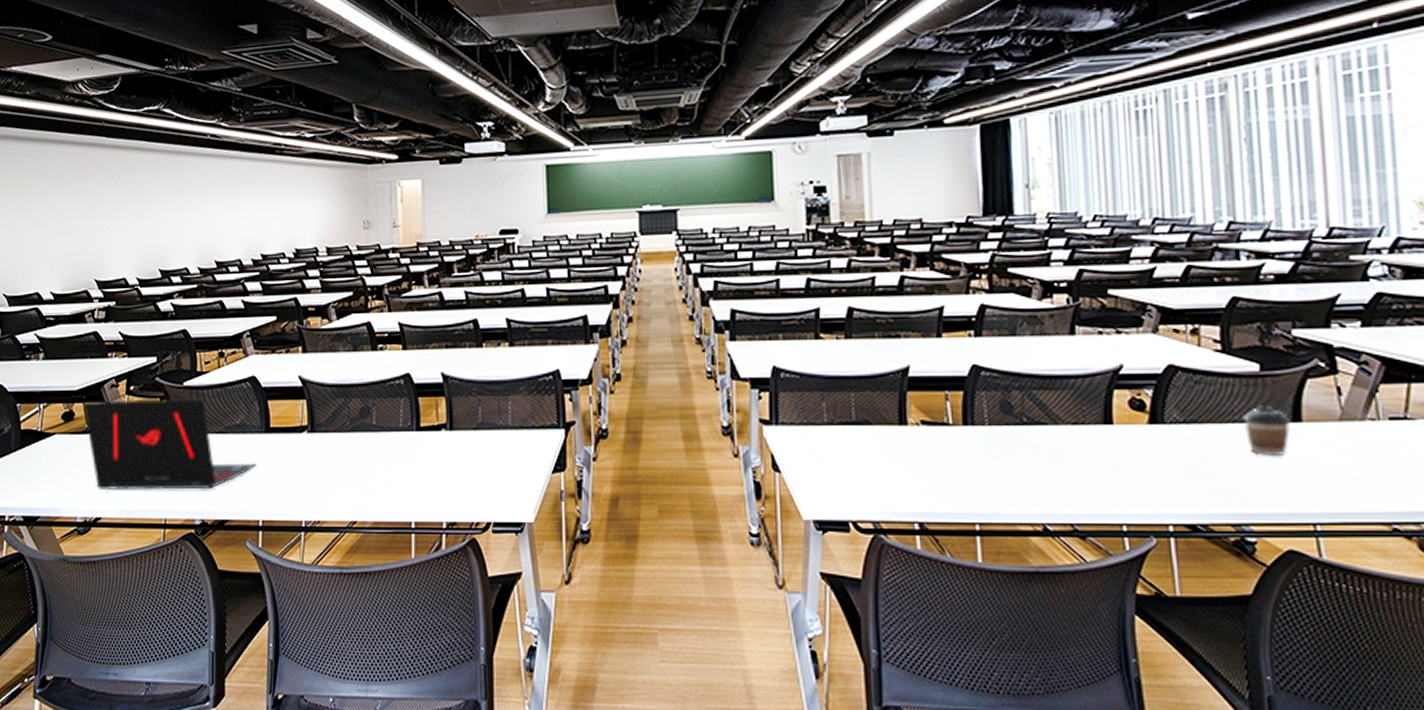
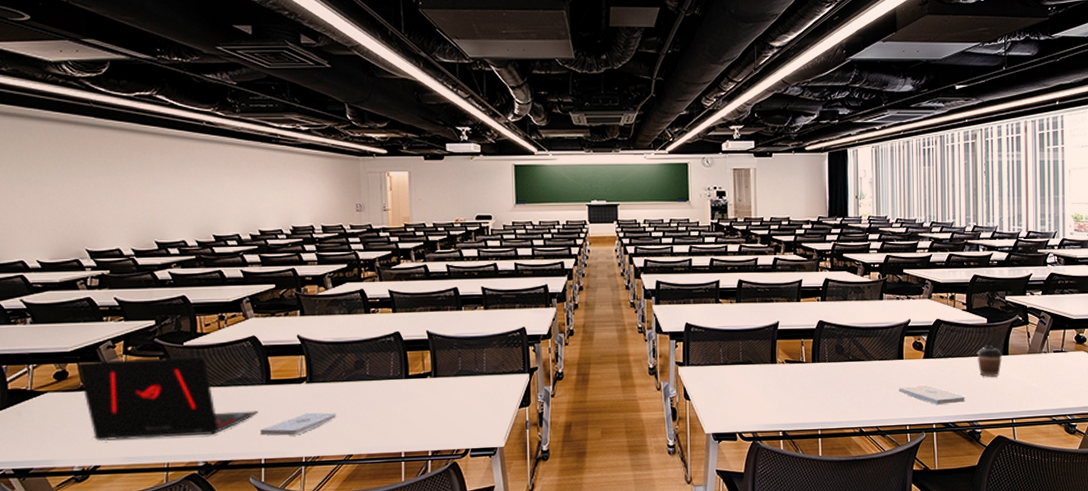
notepad: none [259,467,339,495] -> present [261,412,336,436]
notepad: none [1107,465,1226,495] -> present [899,385,965,405]

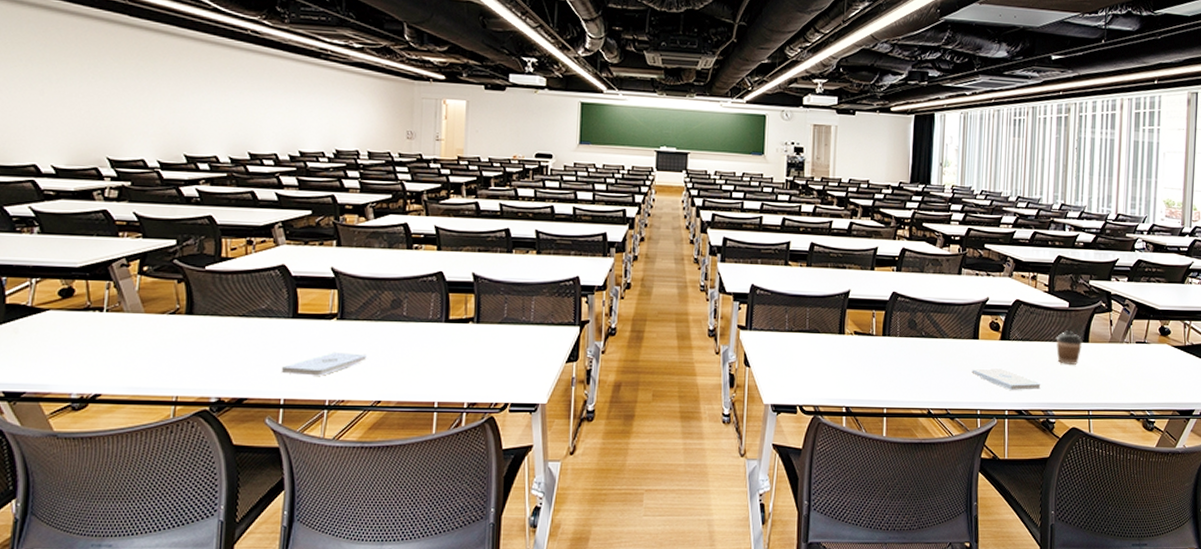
laptop: present [76,356,259,442] -> none [85,278,282,369]

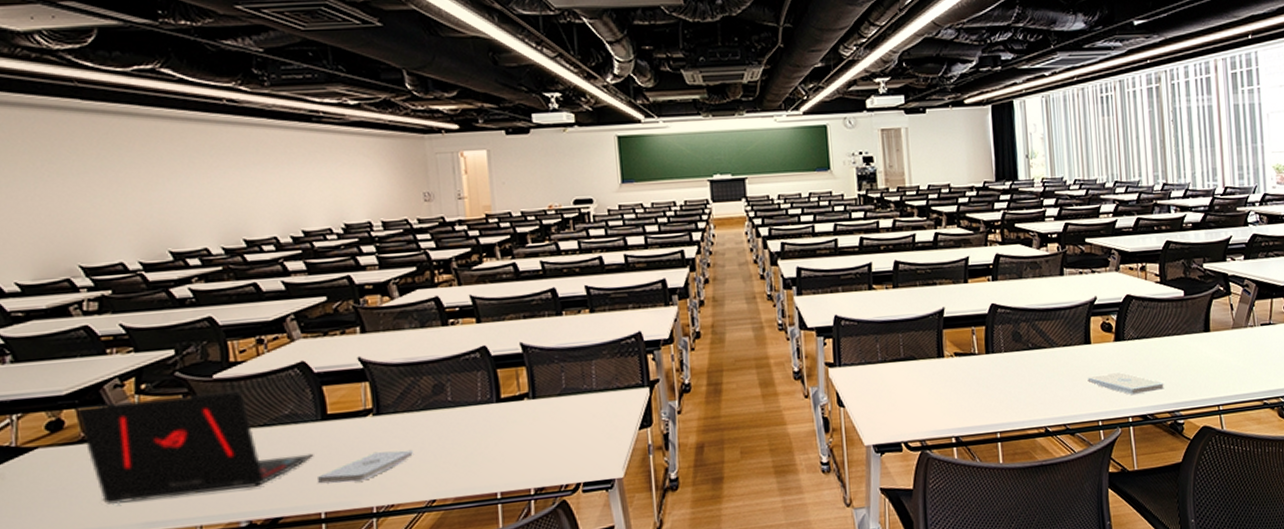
laptop: none [85,278,282,369] -> present [74,390,314,506]
coffee cup: present [1055,331,1083,365] -> none [1174,322,1204,359]

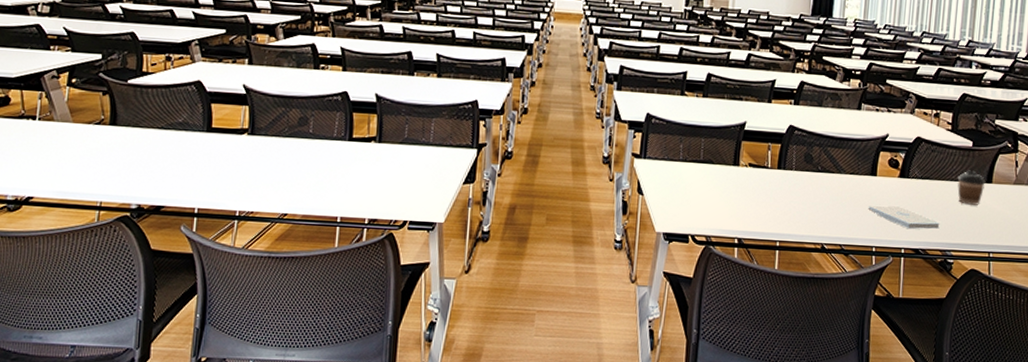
laptop: present [74,390,314,506] -> none [19,89,197,177]
notepad: present [318,449,413,484] -> none [196,165,275,188]
coffee cup: none [1174,322,1204,359] -> present [957,171,986,205]

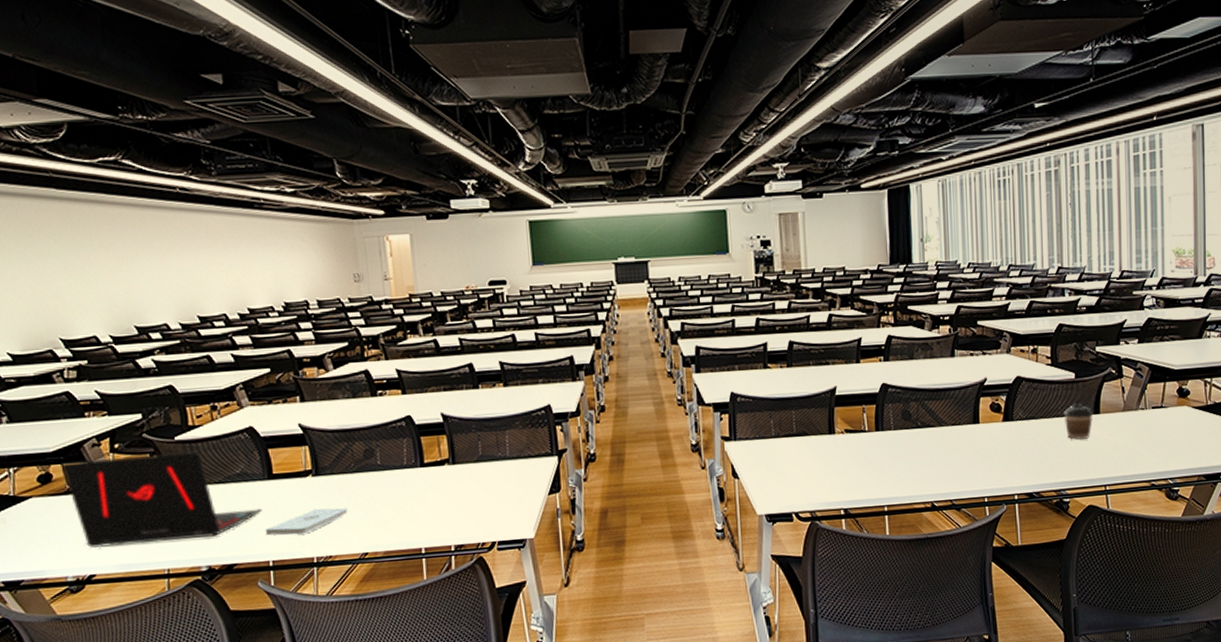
laptop: none [19,89,197,177] -> present [60,451,262,549]
notepad: none [196,165,275,188] -> present [266,507,348,536]
notepad: present [868,205,940,230] -> none [975,451,1051,473]

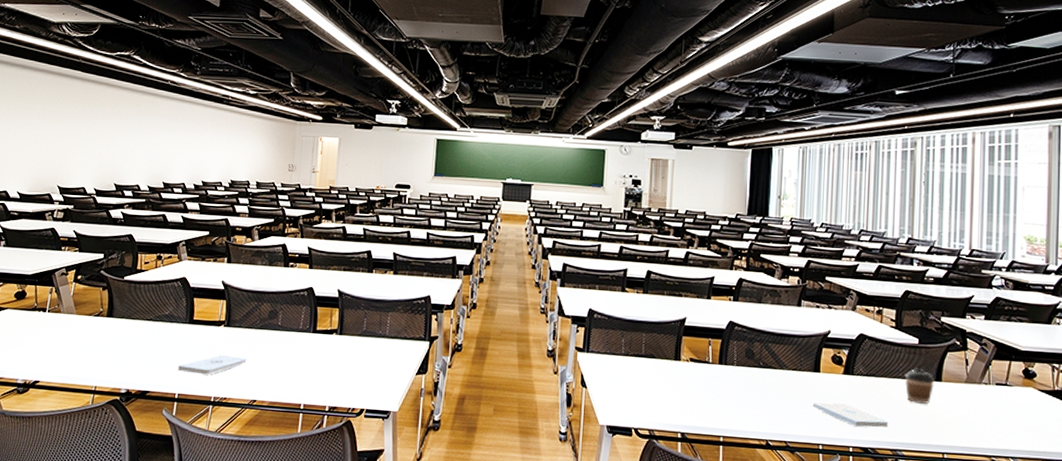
laptop: present [60,451,262,549] -> none [34,284,179,365]
notepad: none [975,451,1051,473] -> present [813,402,889,428]

